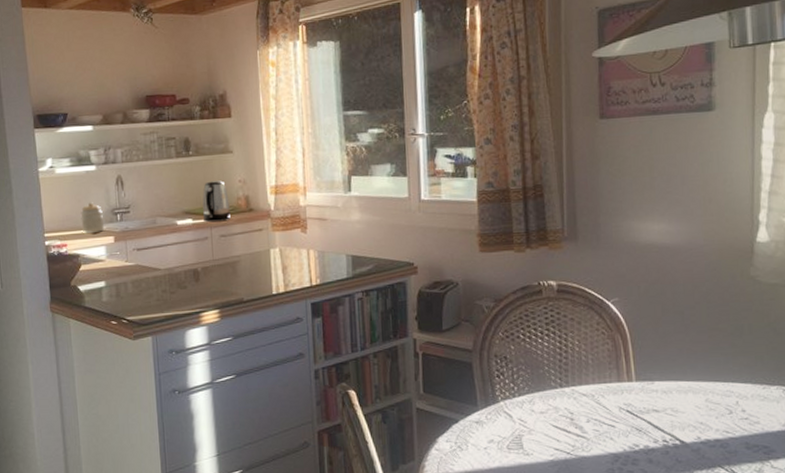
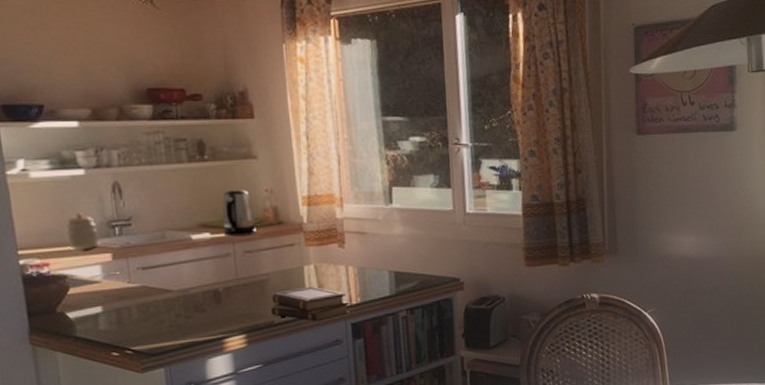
book set: none [240,267,310,301] -> present [270,286,350,322]

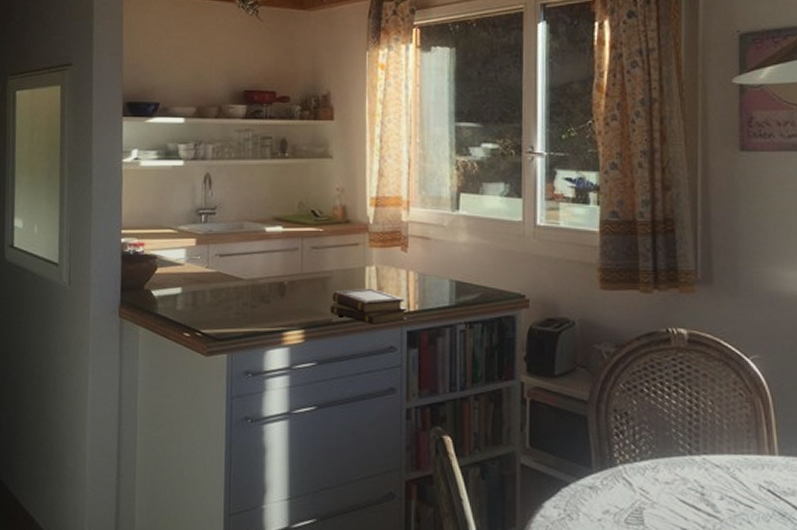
jar: present [66,213,99,250] -> none [162,199,187,233]
kettle: present [221,189,258,237] -> none [294,187,326,232]

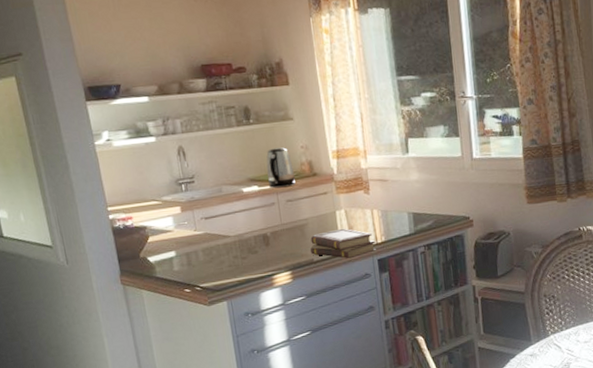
kettle: none [294,187,326,232] -> present [266,147,297,189]

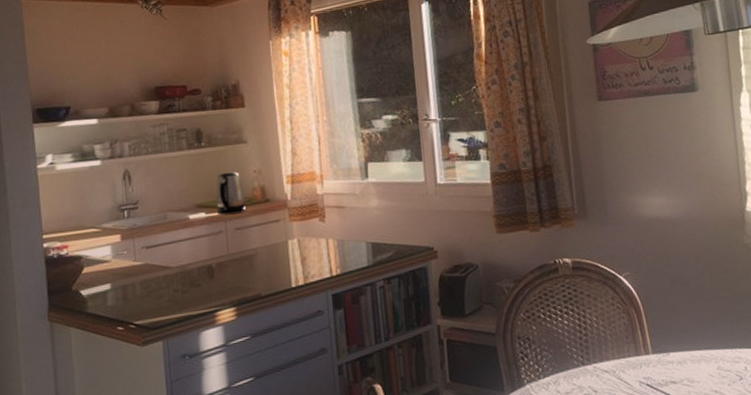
book set: present [309,228,376,259] -> none [257,259,331,294]

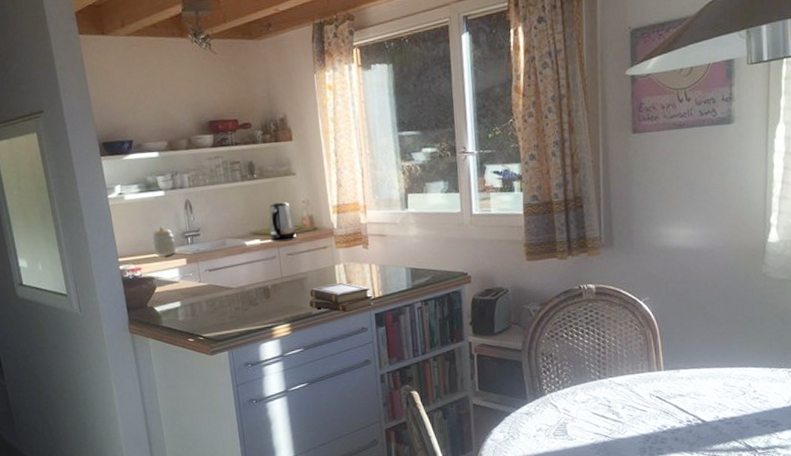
jar: none [83,199,111,232] -> present [152,226,177,256]
book set: none [257,259,331,294] -> present [308,282,374,313]

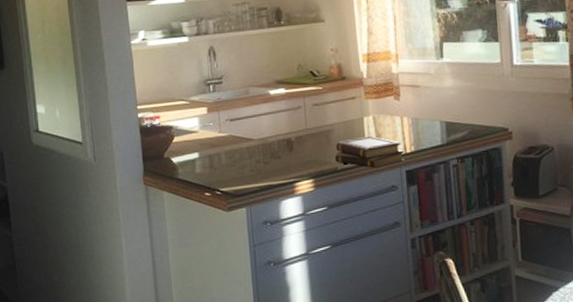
jar: present [152,226,177,256] -> none [173,73,198,104]
kettle: present [268,202,298,243] -> none [294,49,324,92]

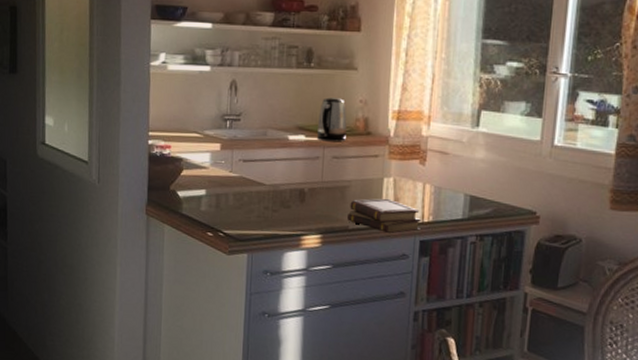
kettle: none [294,49,324,92] -> present [316,97,347,143]

